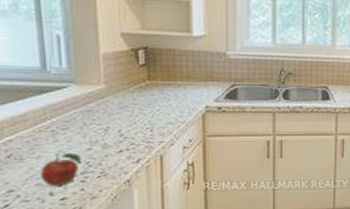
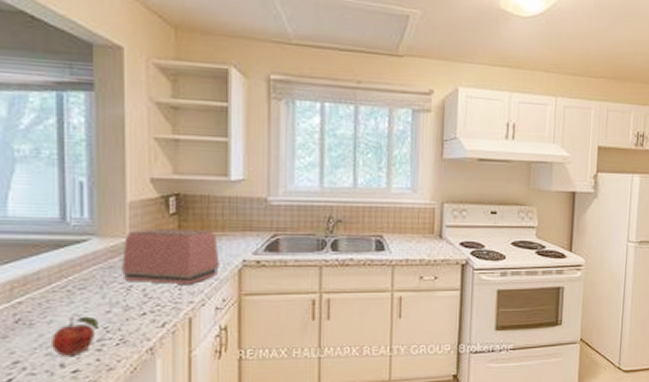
toaster: none [99,77,186,126] -> present [122,228,220,284]

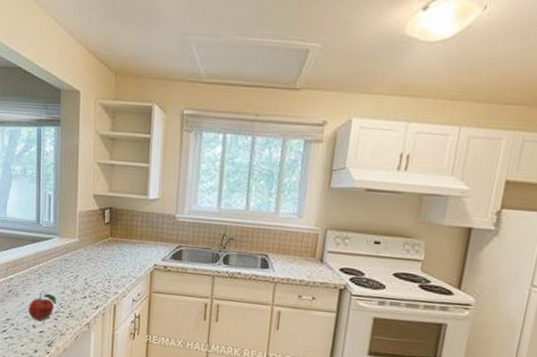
toaster: present [122,228,220,284] -> none [72,233,138,279]

